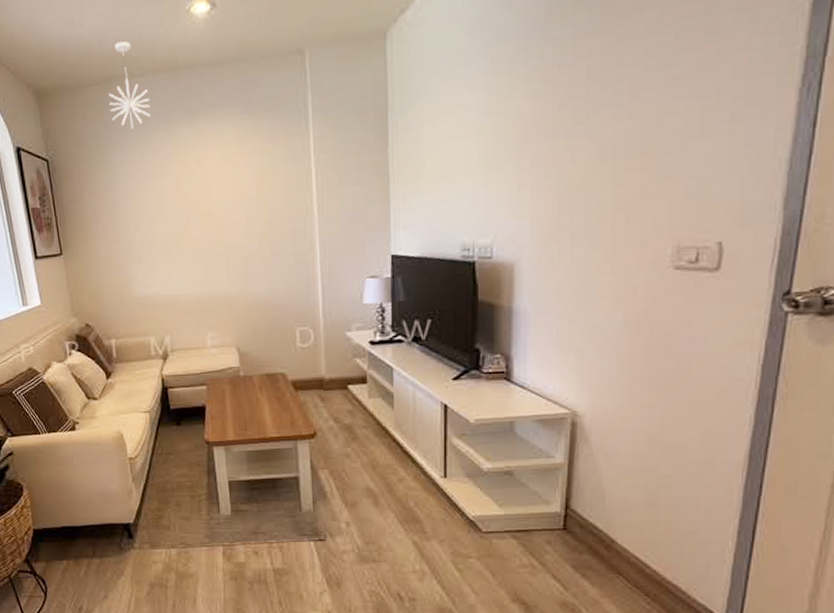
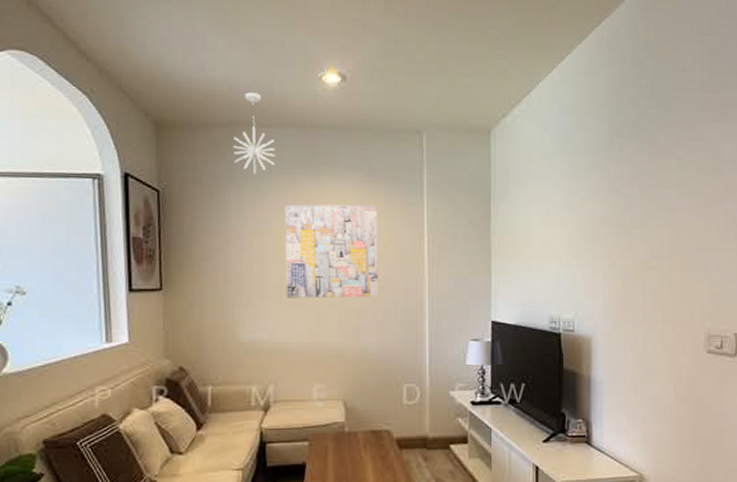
wall art: none [164,143,266,251] -> present [284,204,379,298]

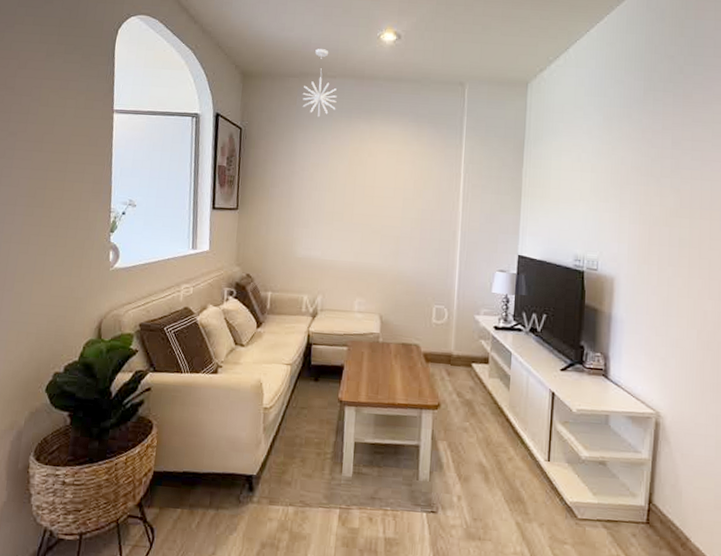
wall art: present [284,204,379,298] -> none [337,143,421,227]

